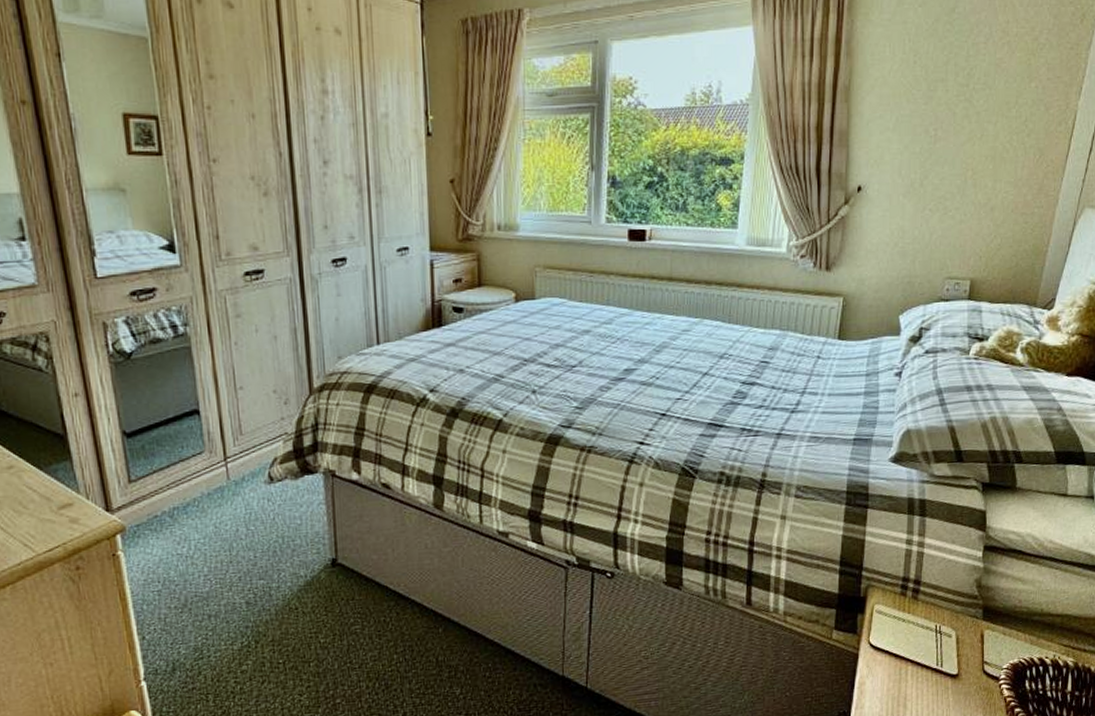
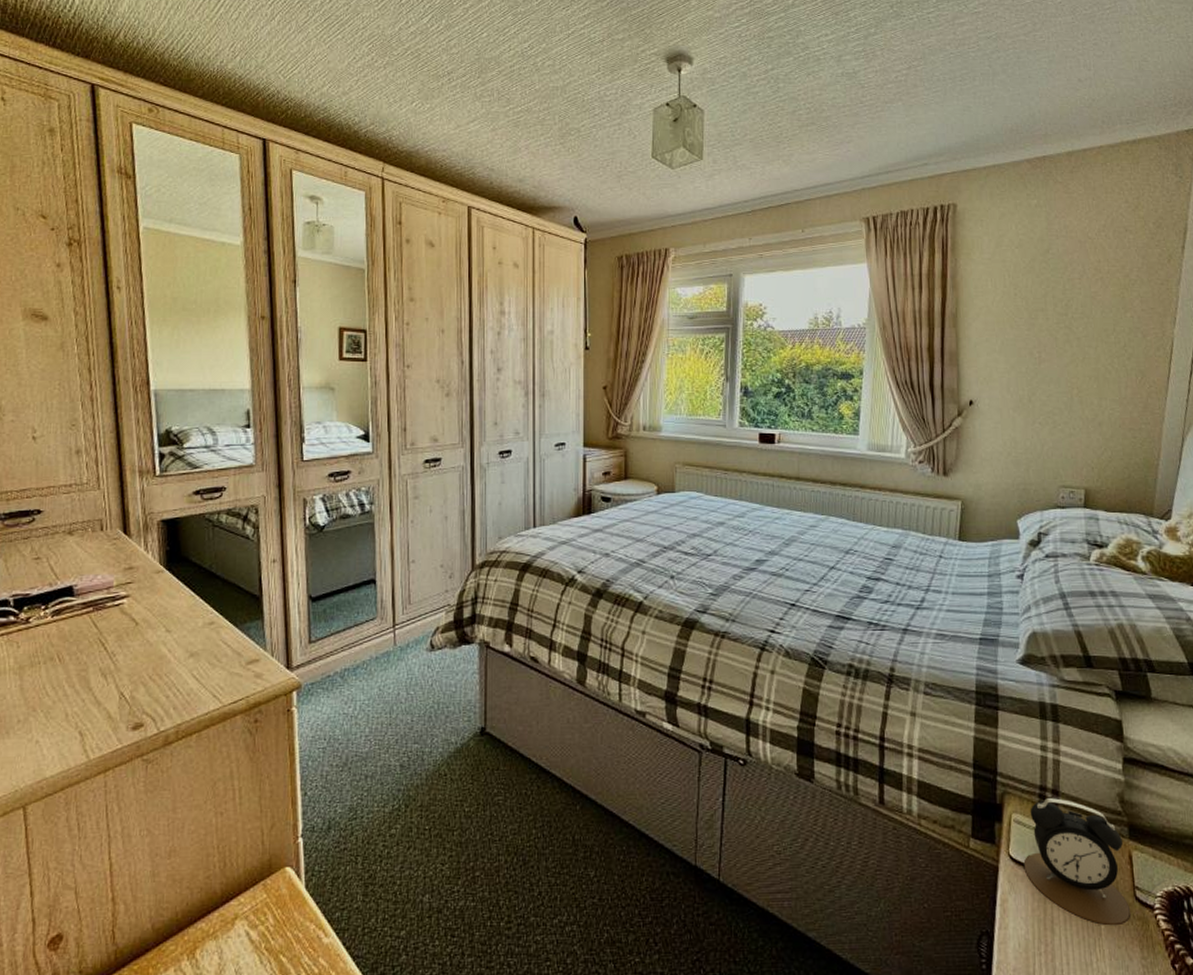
alarm clock: none [882,587,977,698] -> present [1023,798,1130,926]

